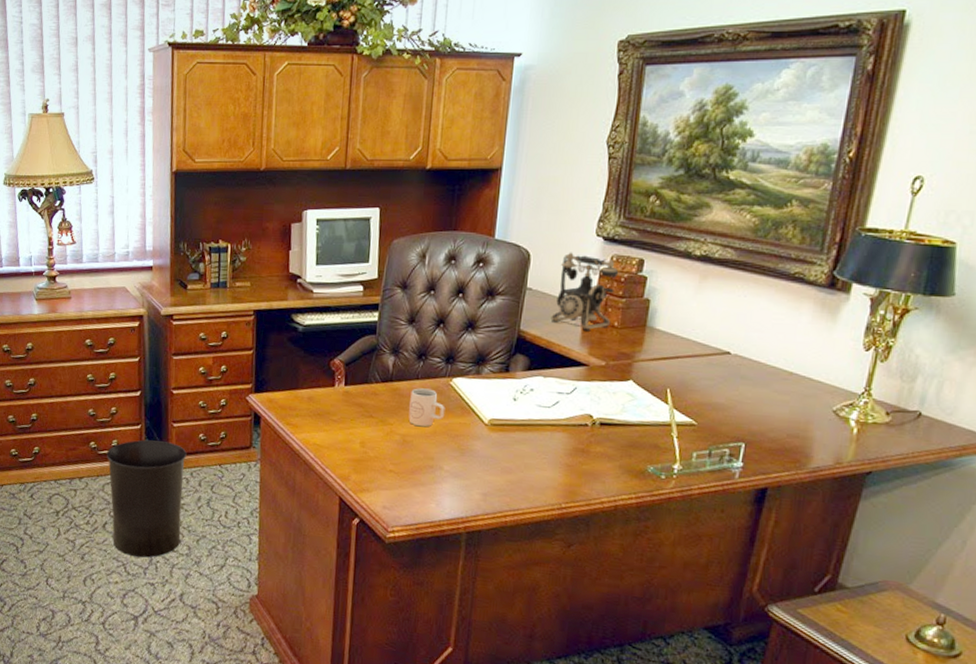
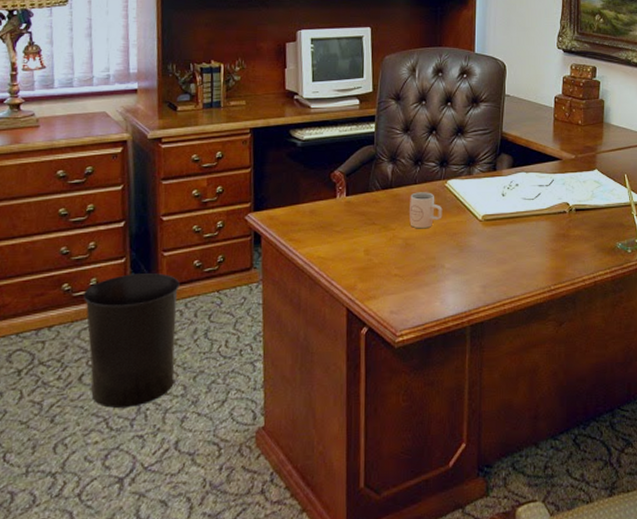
telephone: present [550,252,619,331] -> none [527,63,578,130]

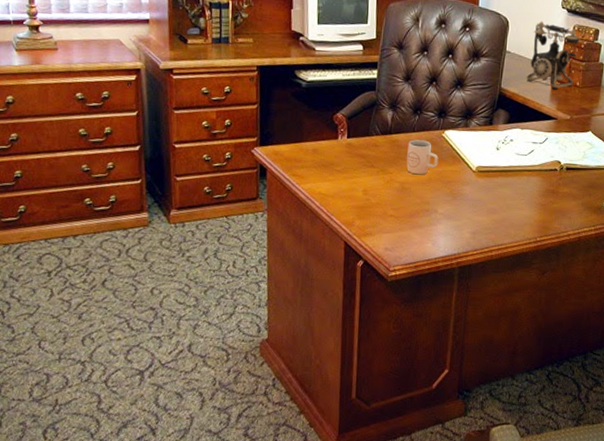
waste bin: present [82,273,180,408] -> none [103,194,192,312]
telephone: none [527,63,578,130] -> present [526,21,580,90]

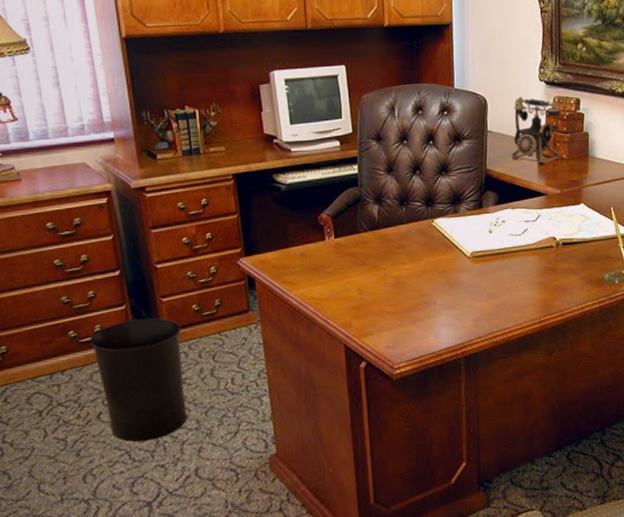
waste bin: none [103,194,192,312] -> present [89,318,187,442]
mug: present [406,139,439,175] -> none [397,231,431,268]

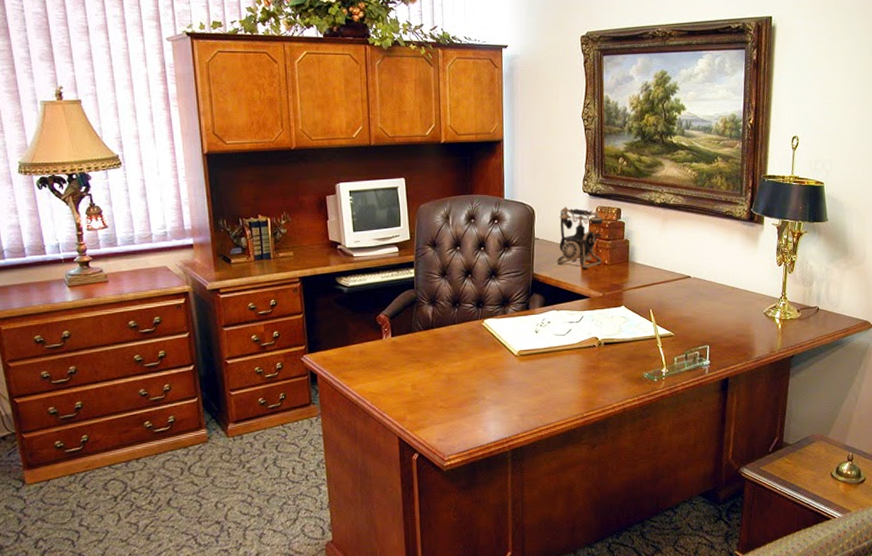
waste bin: present [89,318,187,442] -> none [163,410,250,527]

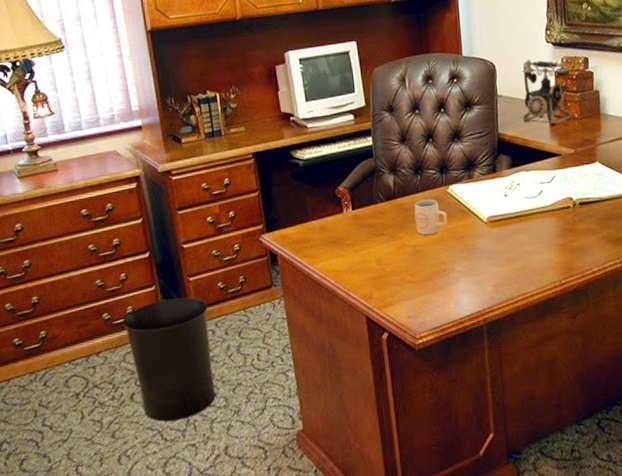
waste bin: none [163,410,250,527] -> present [122,297,216,422]
mug: none [449,331,481,365] -> present [414,199,448,236]

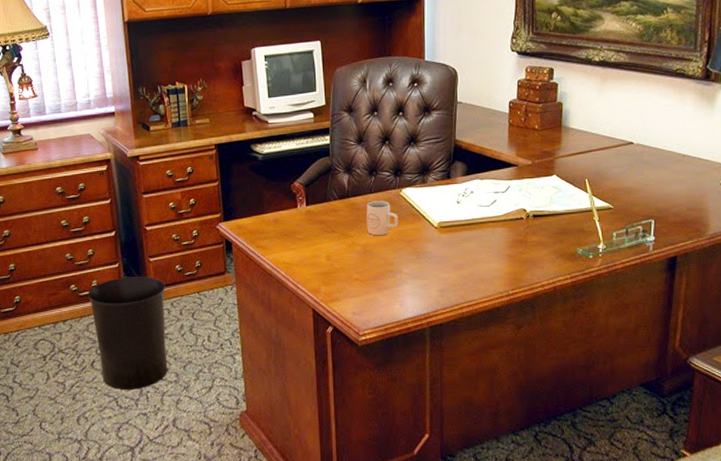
telephone: present [522,59,572,126] -> none [481,67,534,136]

